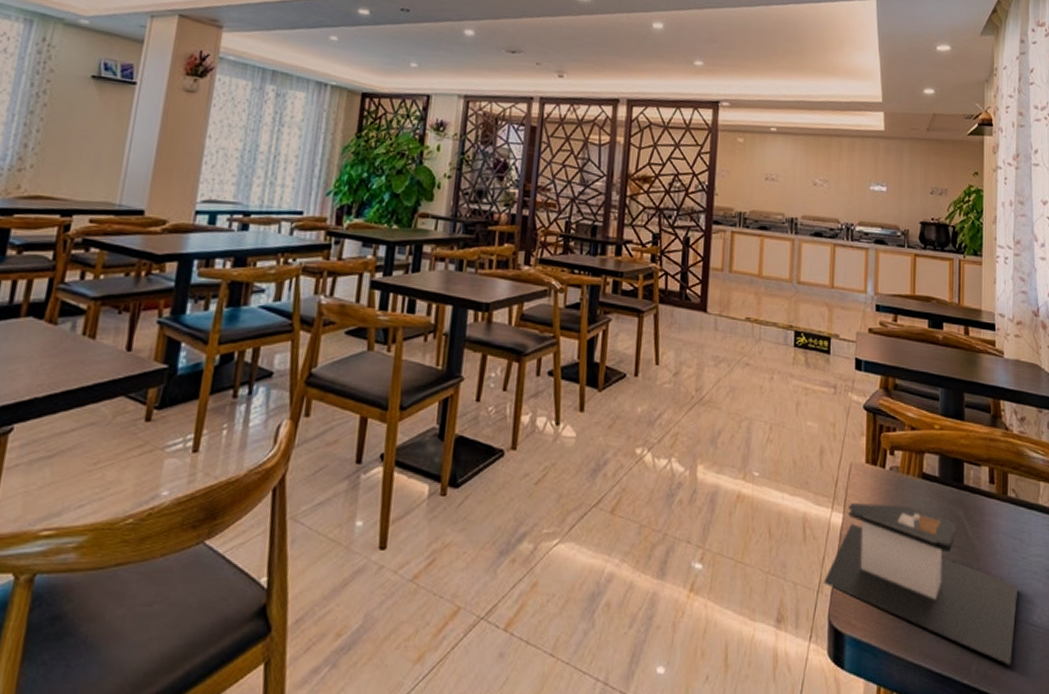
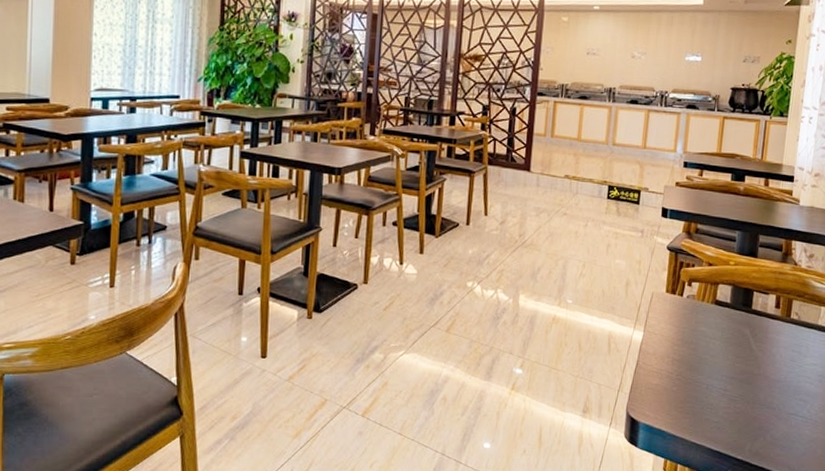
architectural model: present [823,503,1019,665] -> none [623,324,793,446]

